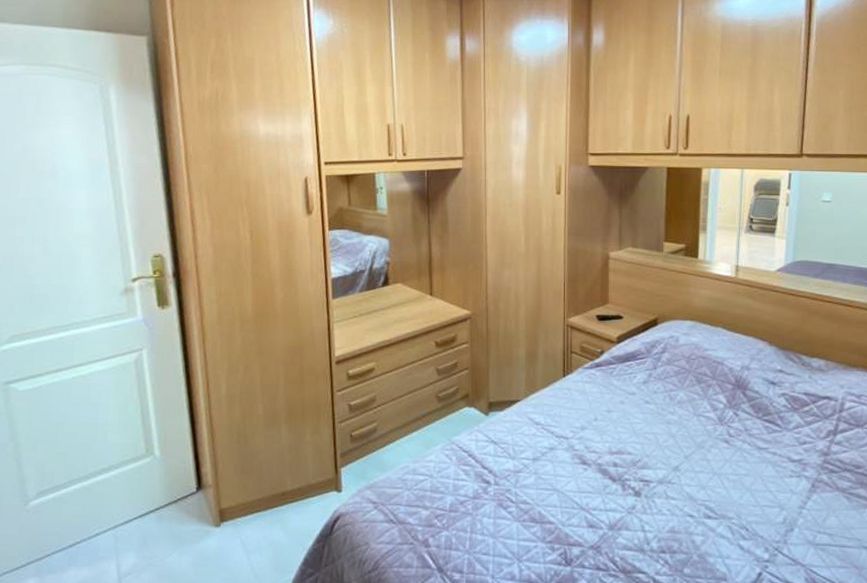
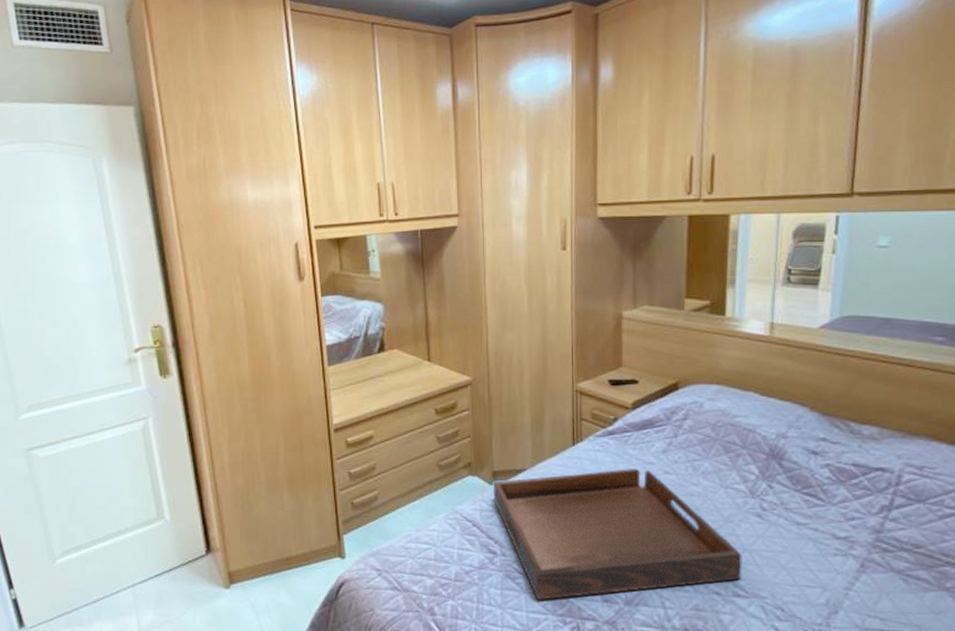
serving tray: none [488,399,712,528] -> present [492,469,742,600]

